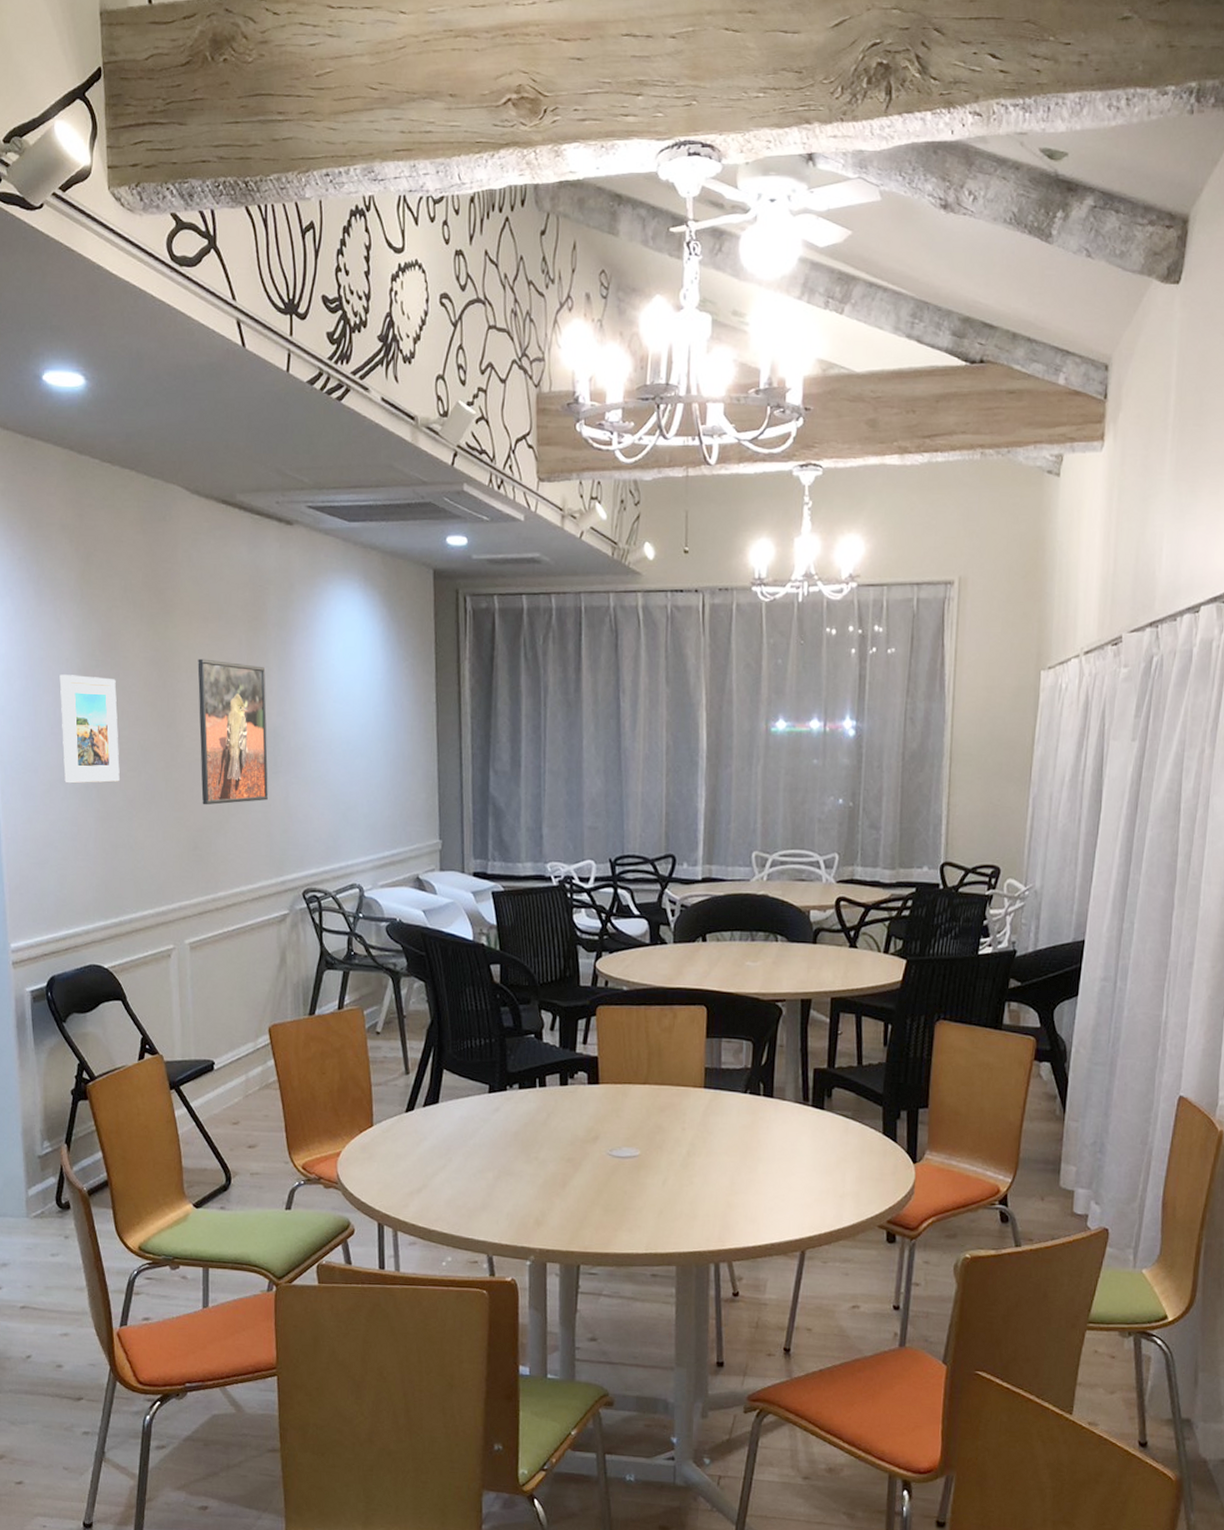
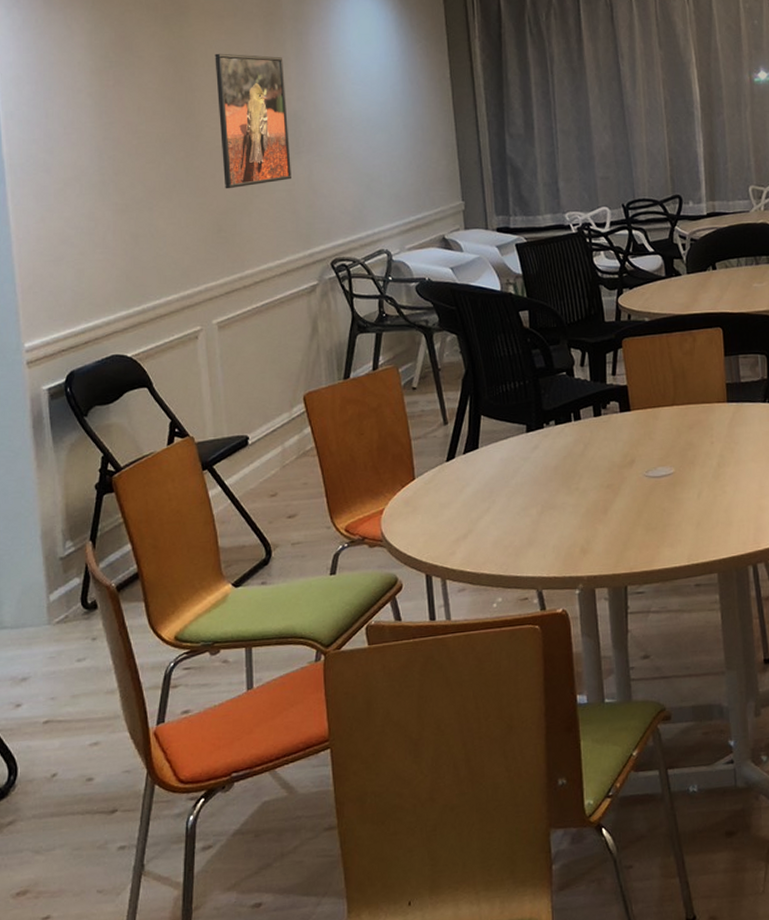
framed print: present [59,674,120,784] -> none [71,76,138,180]

